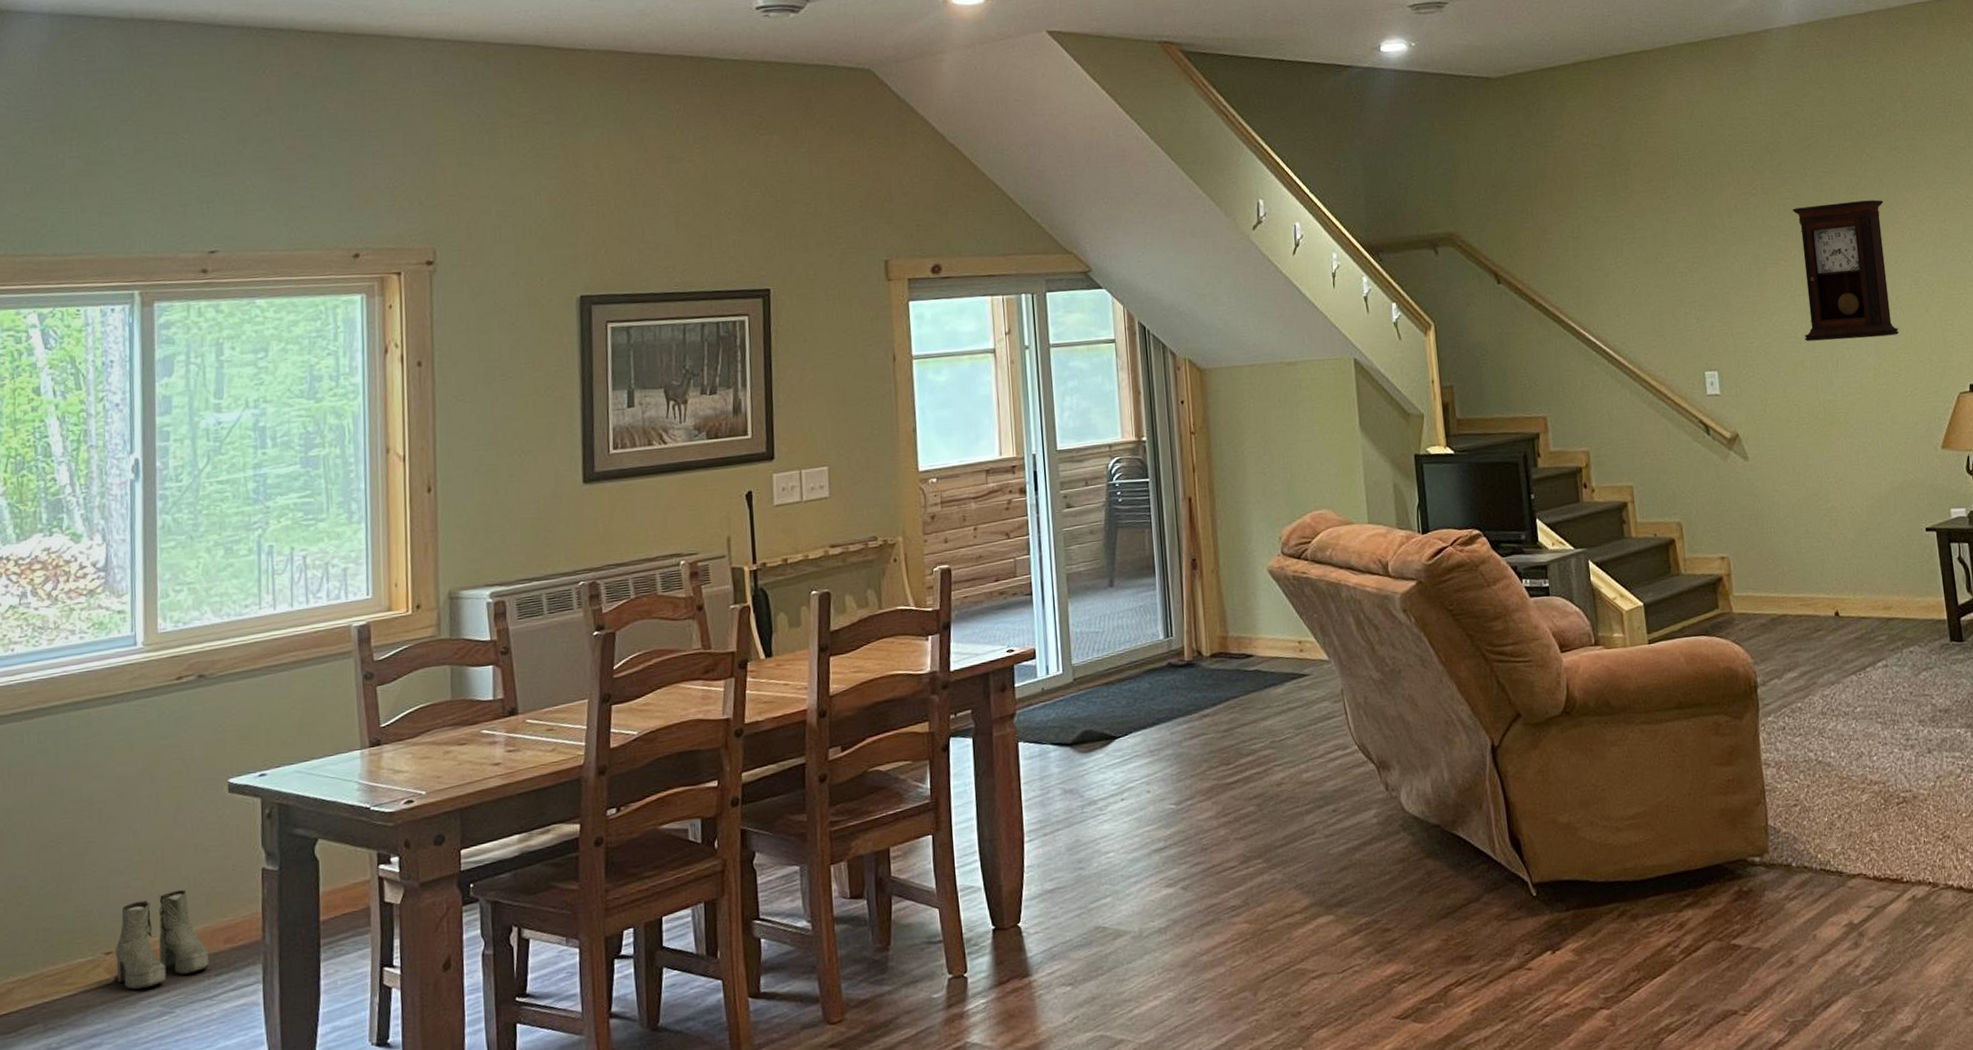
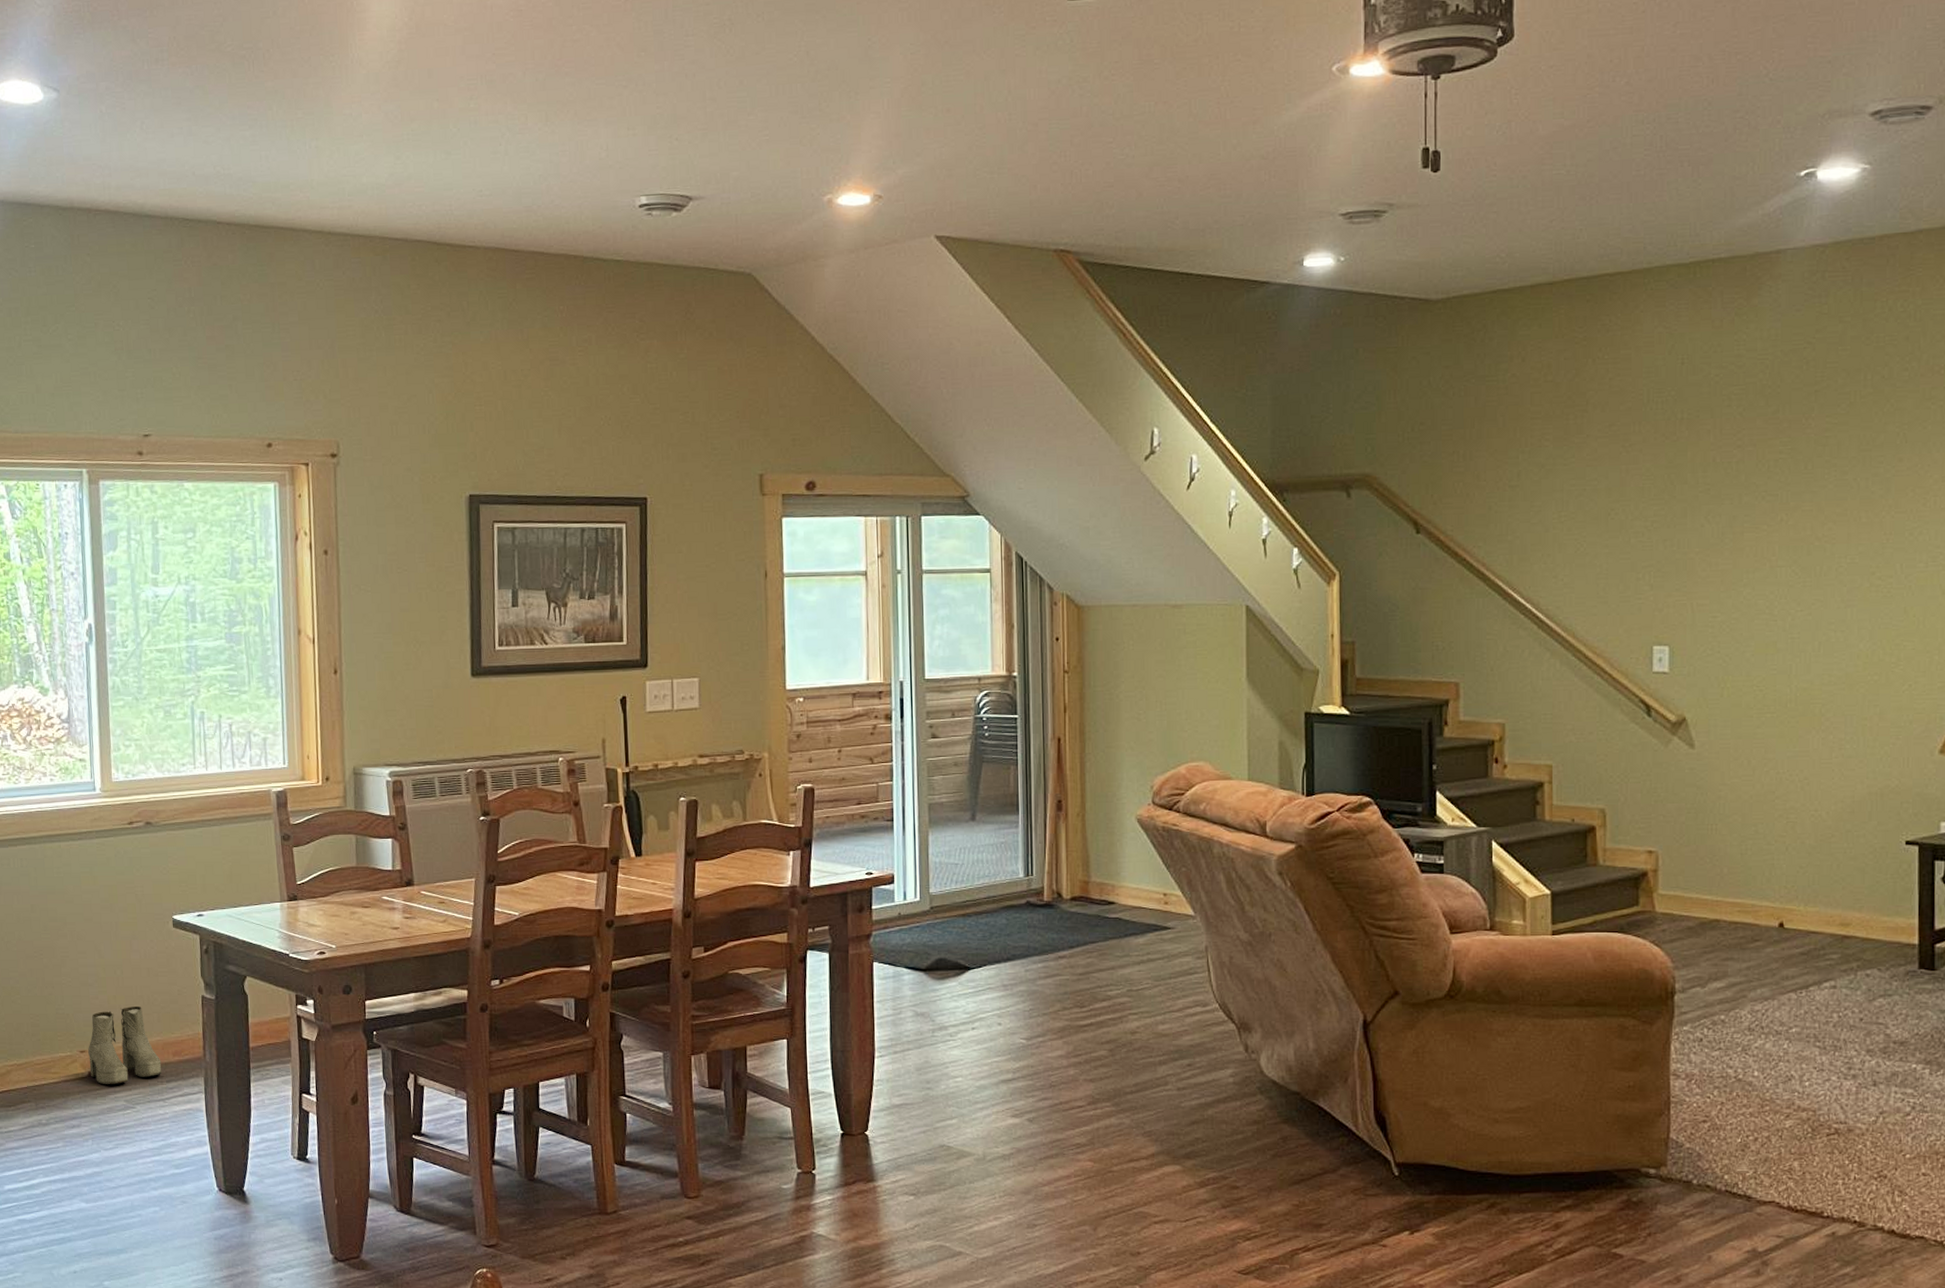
pendulum clock: present [1792,199,1899,342] -> none [1782,459,1905,621]

